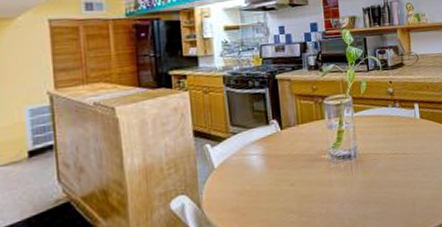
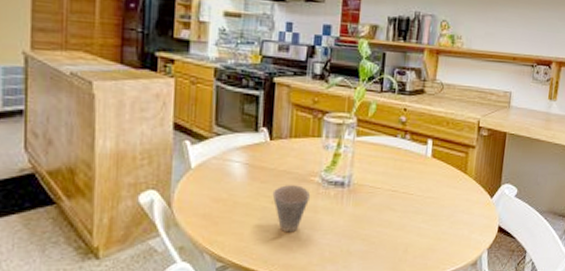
cup: none [290,165,324,210] -> present [272,185,311,233]

